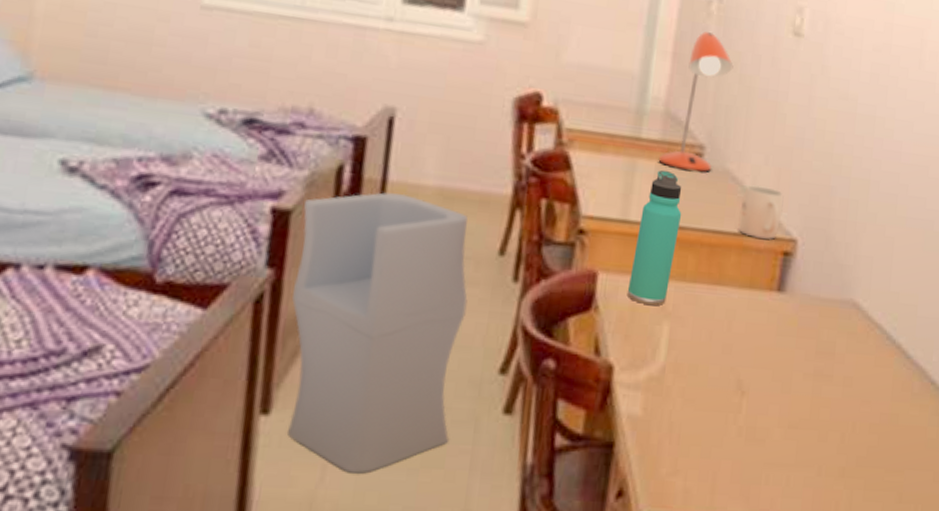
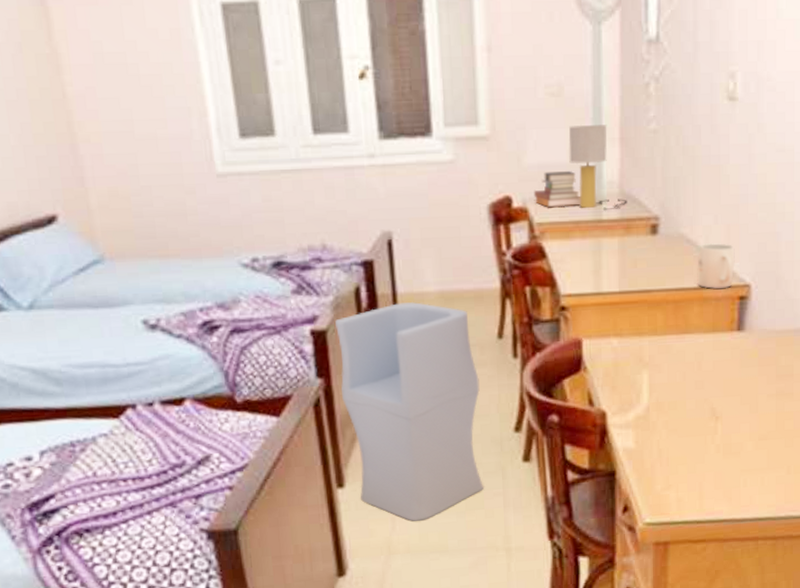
books: none [567,74,621,118] -> present [533,171,582,208]
table lamp: none [613,29,672,129] -> present [568,124,627,211]
thermos bottle: present [627,169,682,305] -> none [609,244,647,359]
desk lamp: present [658,31,734,173] -> none [620,112,676,242]

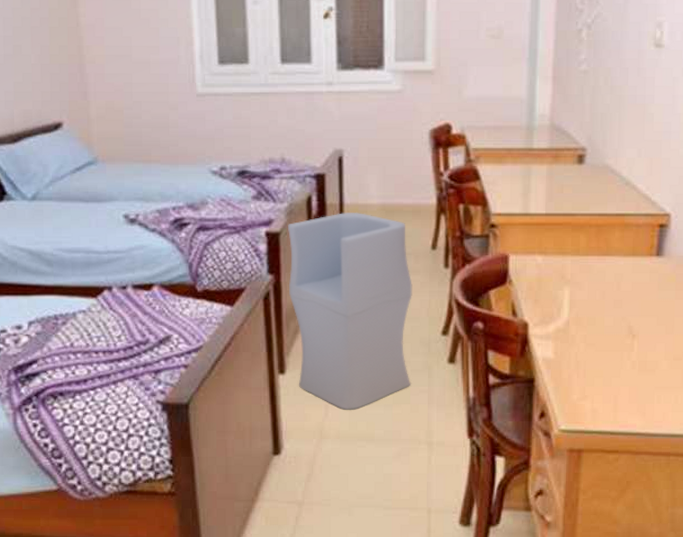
books: present [533,171,582,208] -> none [471,104,515,136]
table lamp: present [568,124,627,211] -> none [505,63,557,140]
mug: present [697,243,735,289] -> none [619,174,657,217]

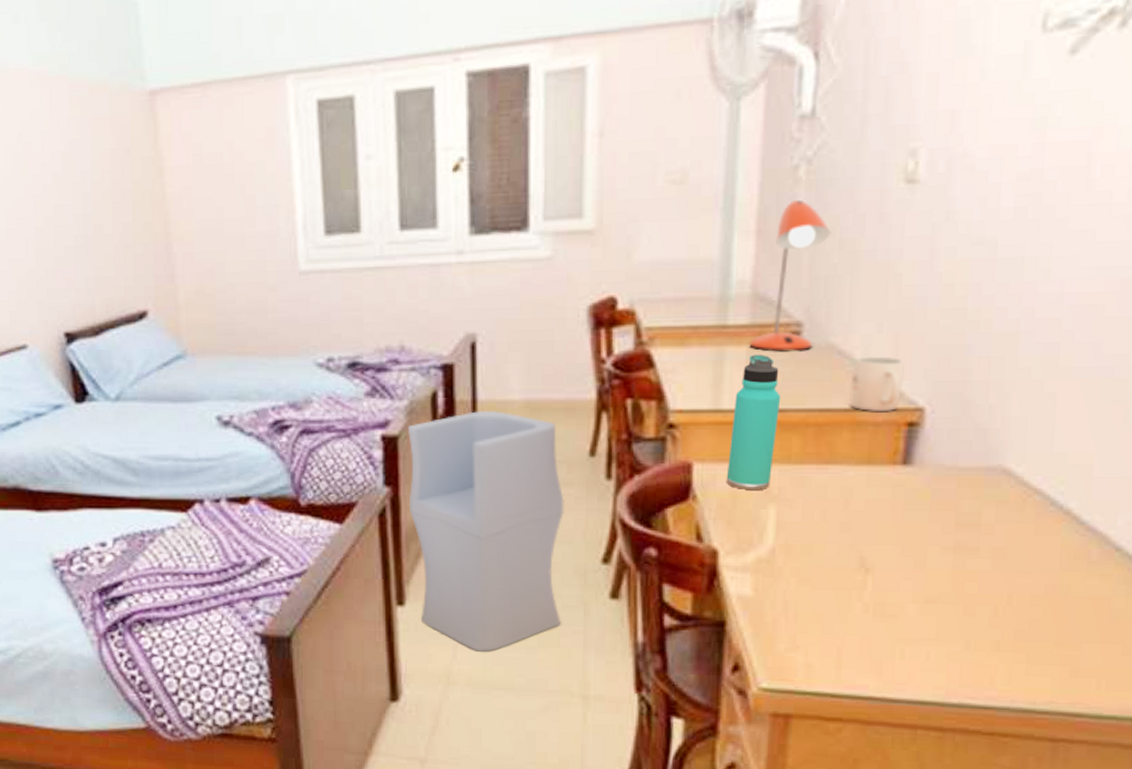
thermos bottle: none [533,171,572,275] -> present [726,354,781,489]
desk lamp: none [548,55,605,170] -> present [749,199,831,352]
mug: none [619,174,657,217] -> present [849,356,905,412]

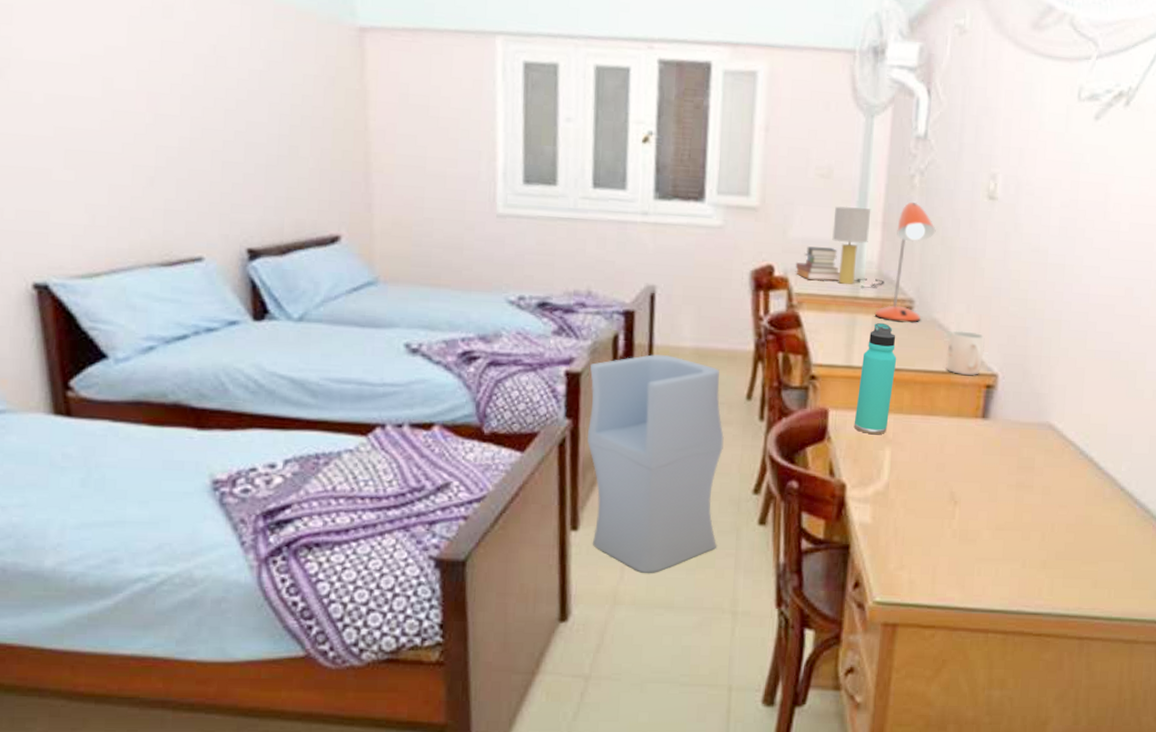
books: none [643,269,703,310] -> present [795,246,841,281]
table lamp: none [690,215,761,315] -> present [832,206,884,289]

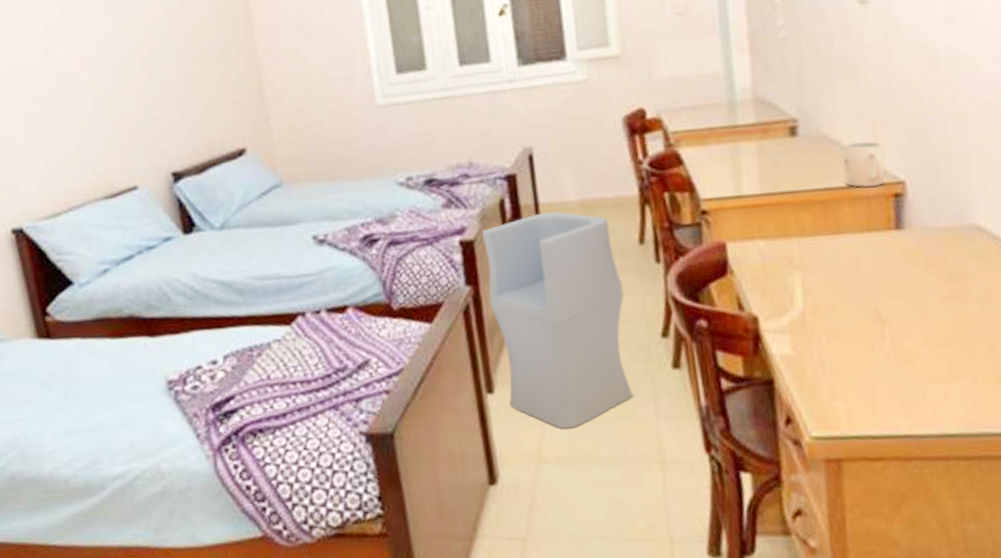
books: present [795,246,841,281] -> none [666,81,715,116]
table lamp: present [832,206,884,289] -> none [697,36,762,117]
thermos bottle: present [854,322,897,434] -> none [752,146,792,262]
desk lamp: present [874,201,936,323] -> none [757,21,808,144]

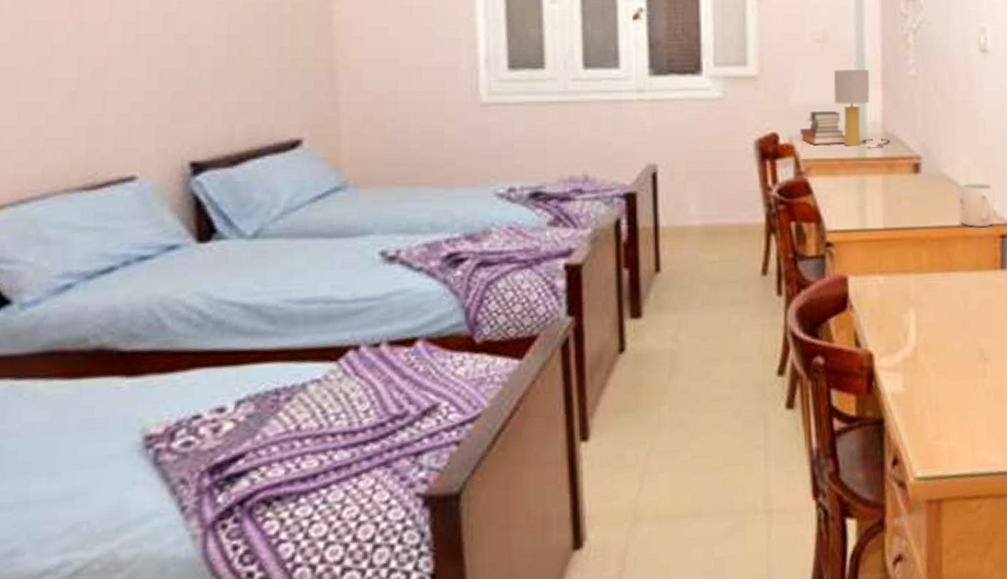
trash bin: present [482,211,634,429] -> none [592,235,744,480]
books: none [666,81,715,116] -> present [799,111,846,145]
table lamp: none [697,36,762,117] -> present [833,68,890,149]

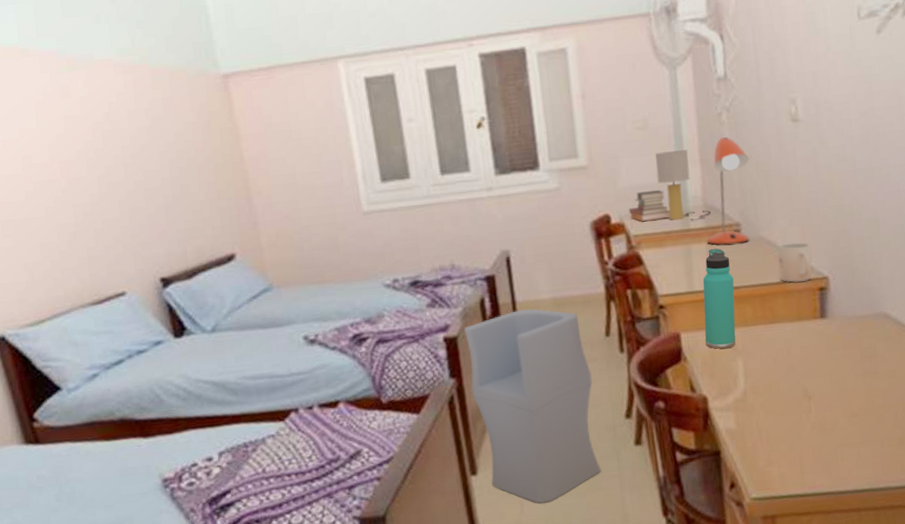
trash bin: none [592,235,744,480] -> present [464,308,602,504]
thermos bottle: none [875,181,911,298] -> present [703,248,736,349]
desk lamp: none [884,60,935,180] -> present [706,136,750,246]

